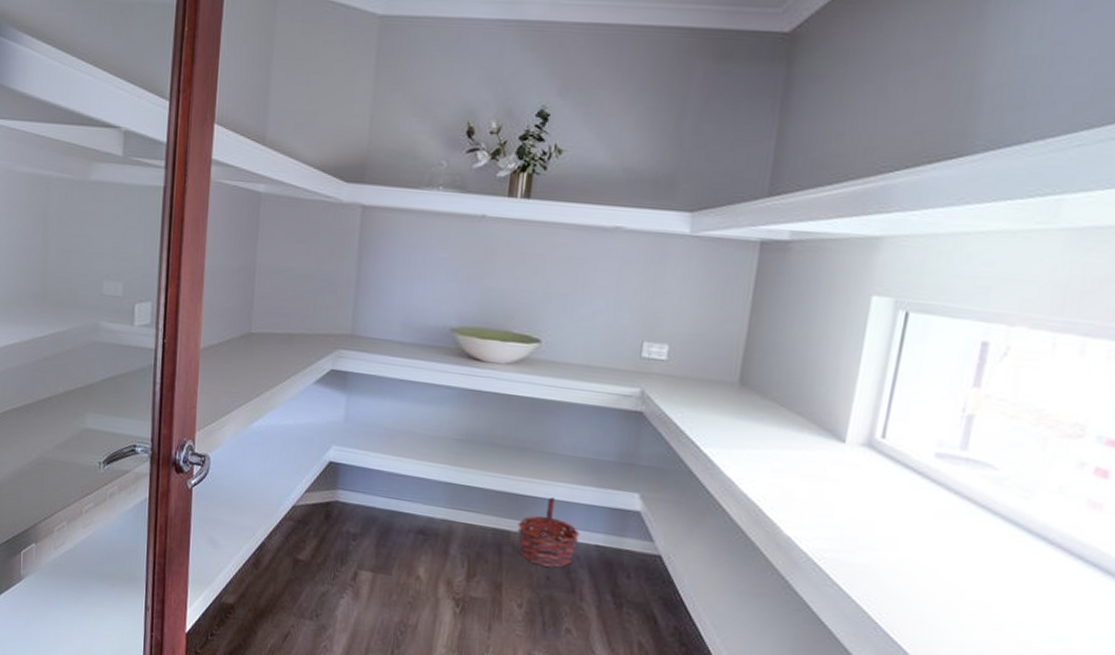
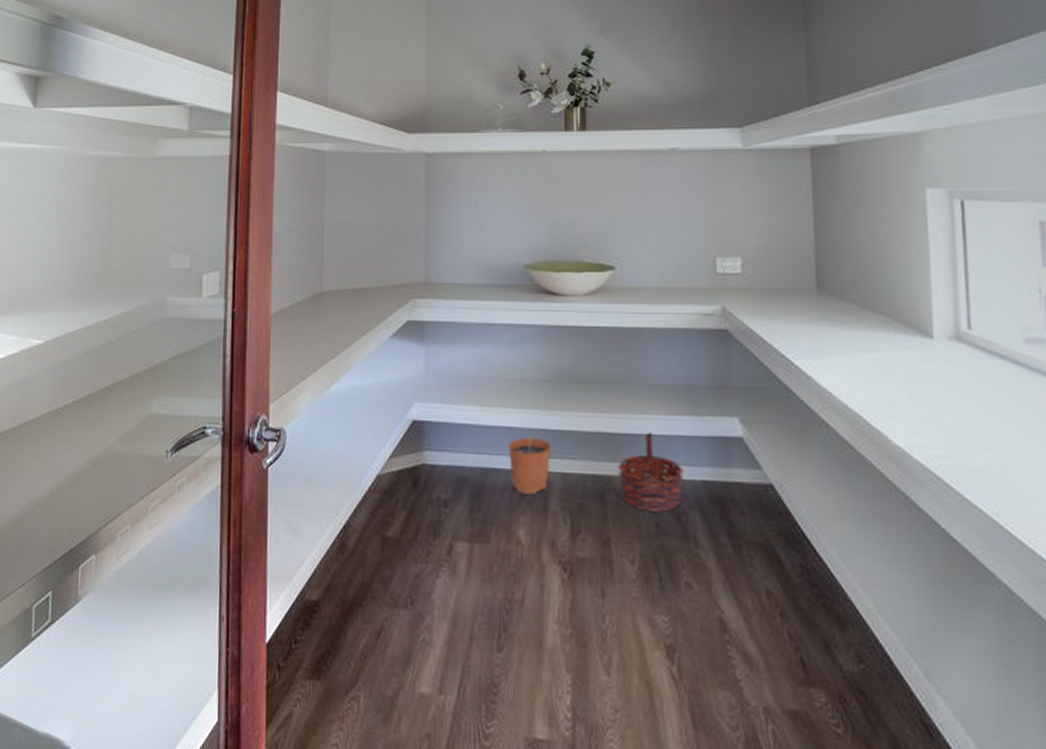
plant pot: none [417,487,457,539] -> present [509,435,551,494]

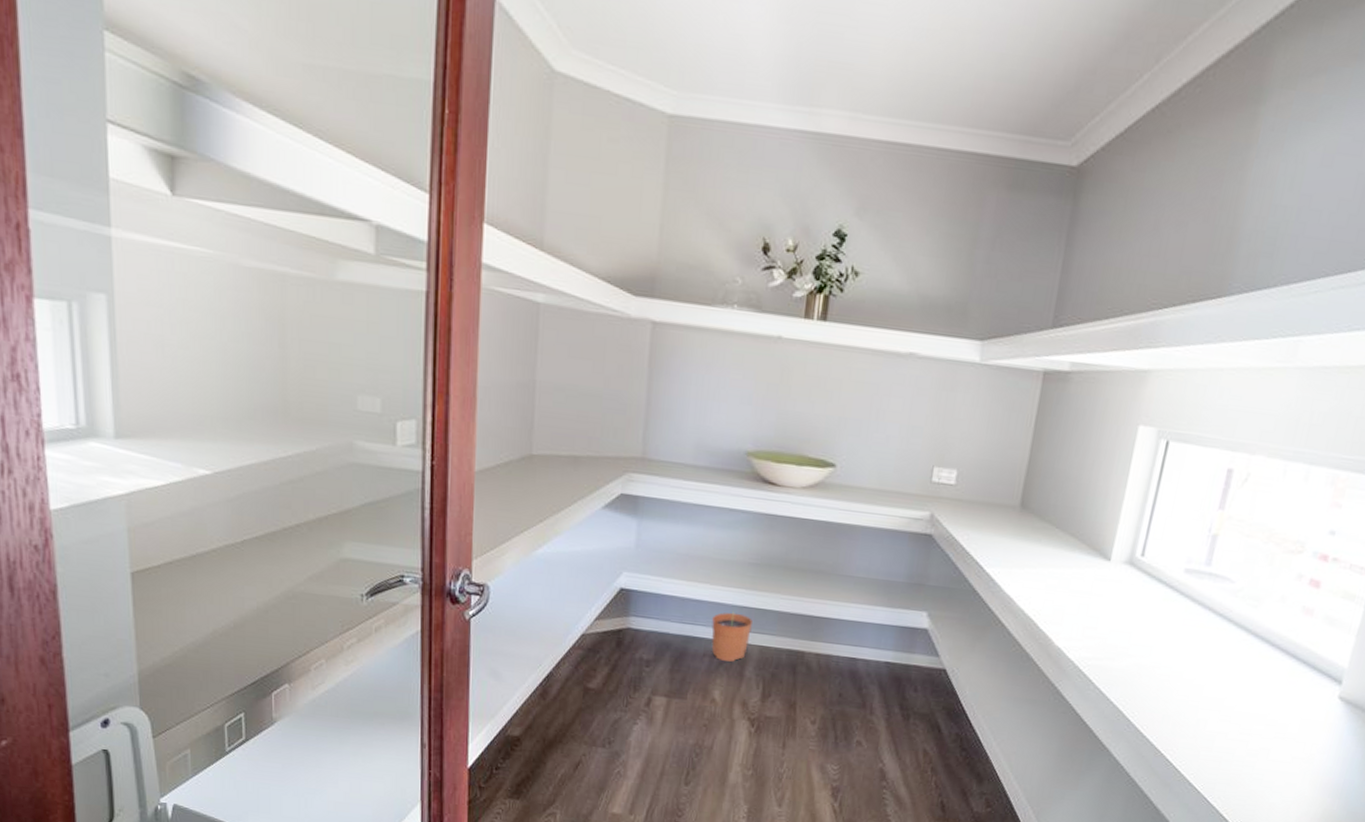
basket: present [617,431,685,512] -> none [811,617,871,685]

